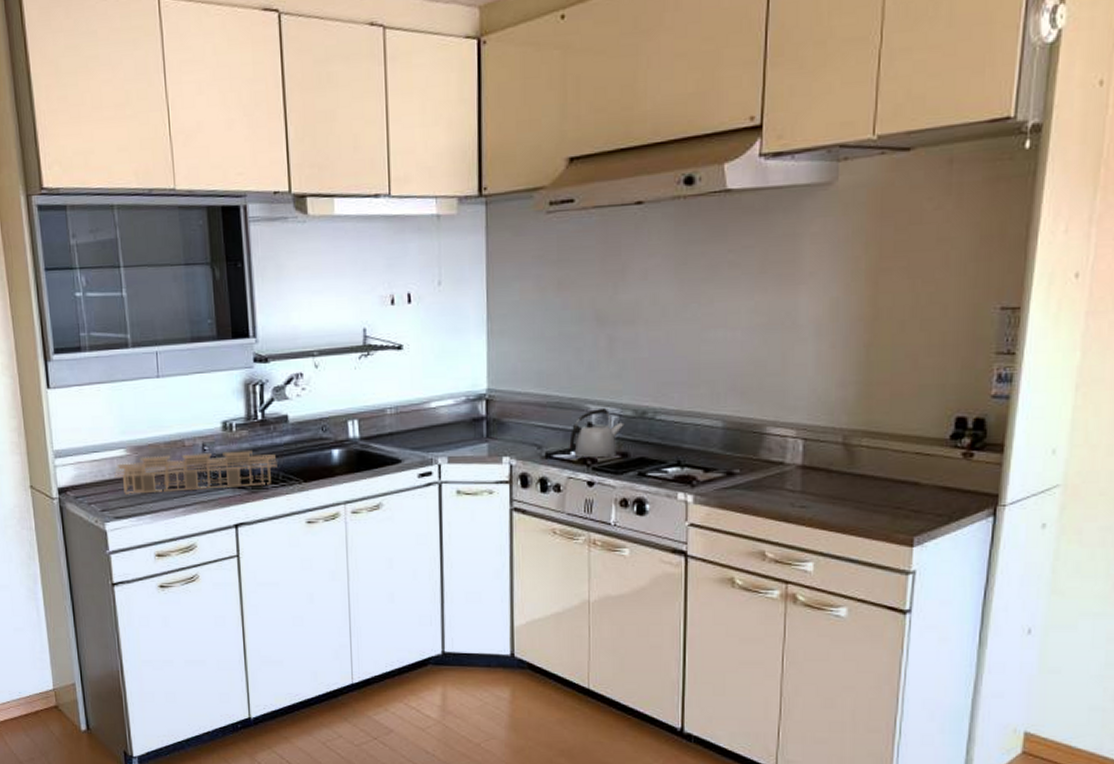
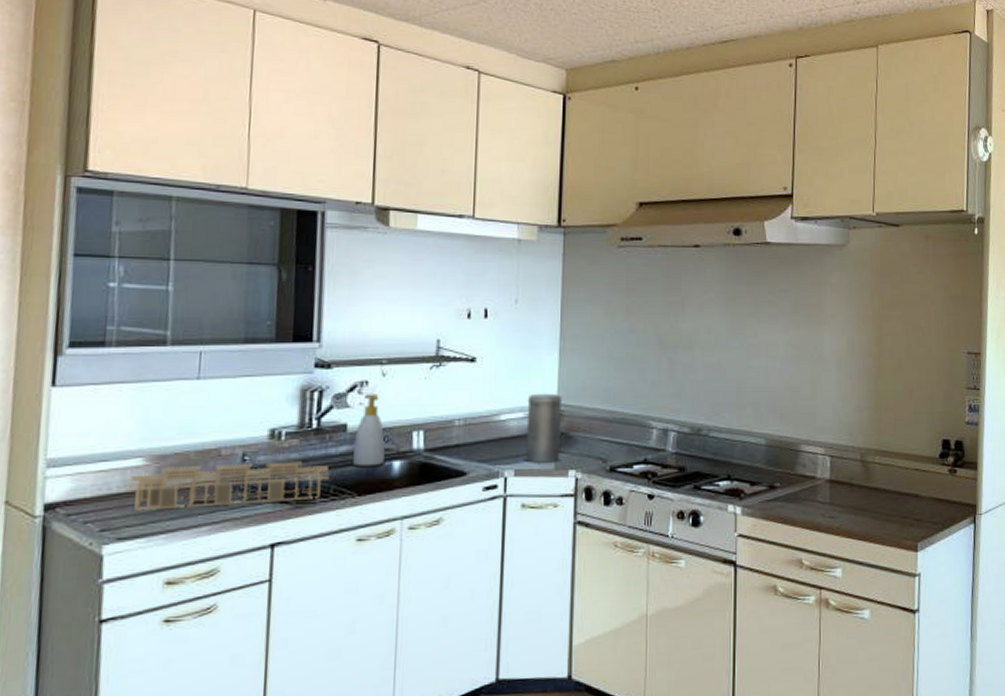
soap bottle: none [295,385,326,458] -> present [351,394,386,470]
canister: none [456,378,493,451] -> present [525,393,563,464]
kettle: present [569,407,624,458] -> none [632,424,682,472]

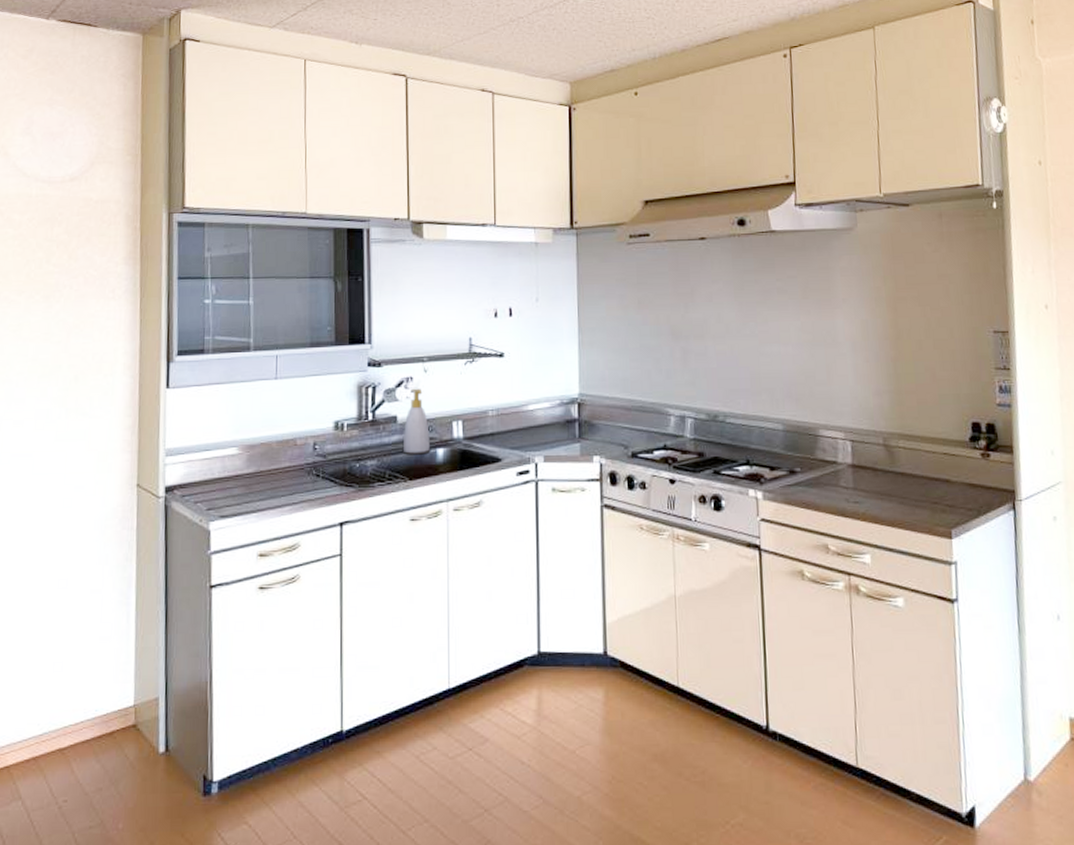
dish rack: present [125,461,330,511] -> none [224,450,385,493]
canister: present [525,393,563,464] -> none [552,384,585,451]

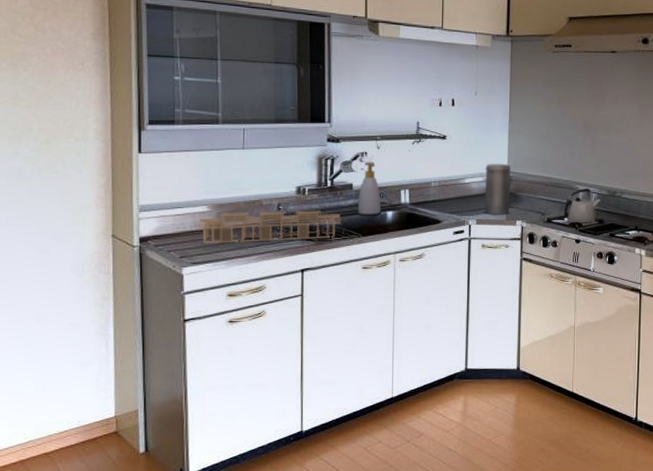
dish rack: none [224,450,385,493] -> present [196,211,341,244]
canister: none [552,384,585,451] -> present [484,163,512,216]
kettle: none [652,411,700,457] -> present [564,188,601,223]

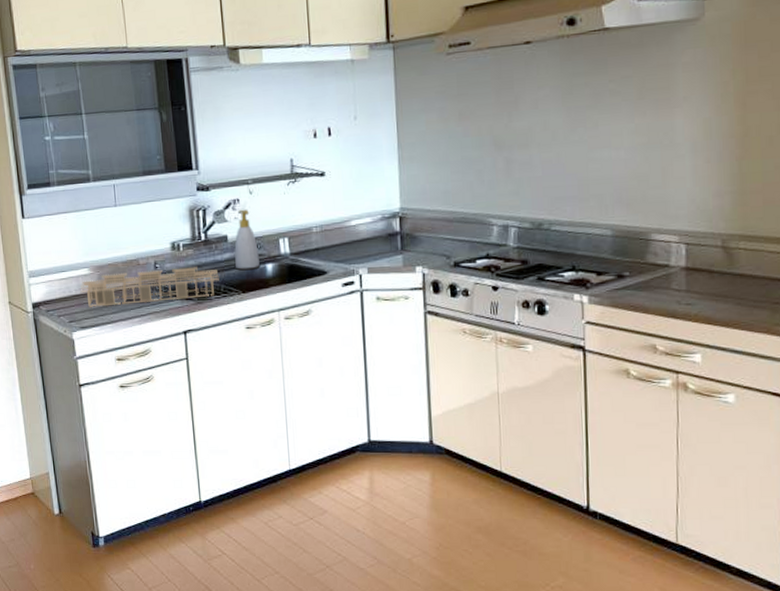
canister: present [484,163,512,216] -> none [373,199,407,262]
kettle: present [564,188,601,223] -> none [474,221,523,265]

